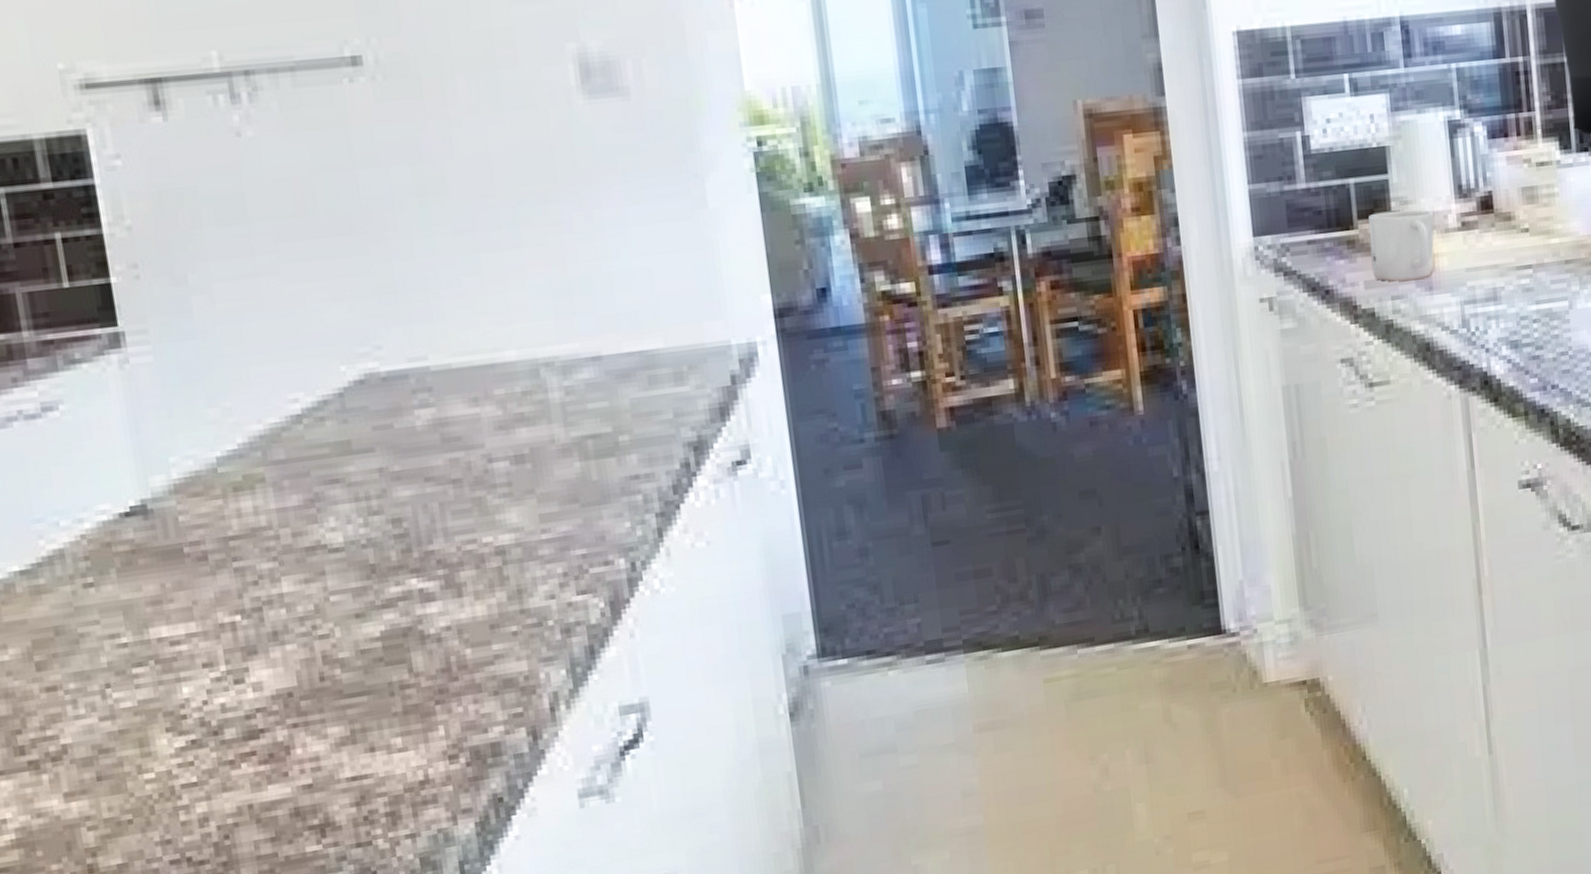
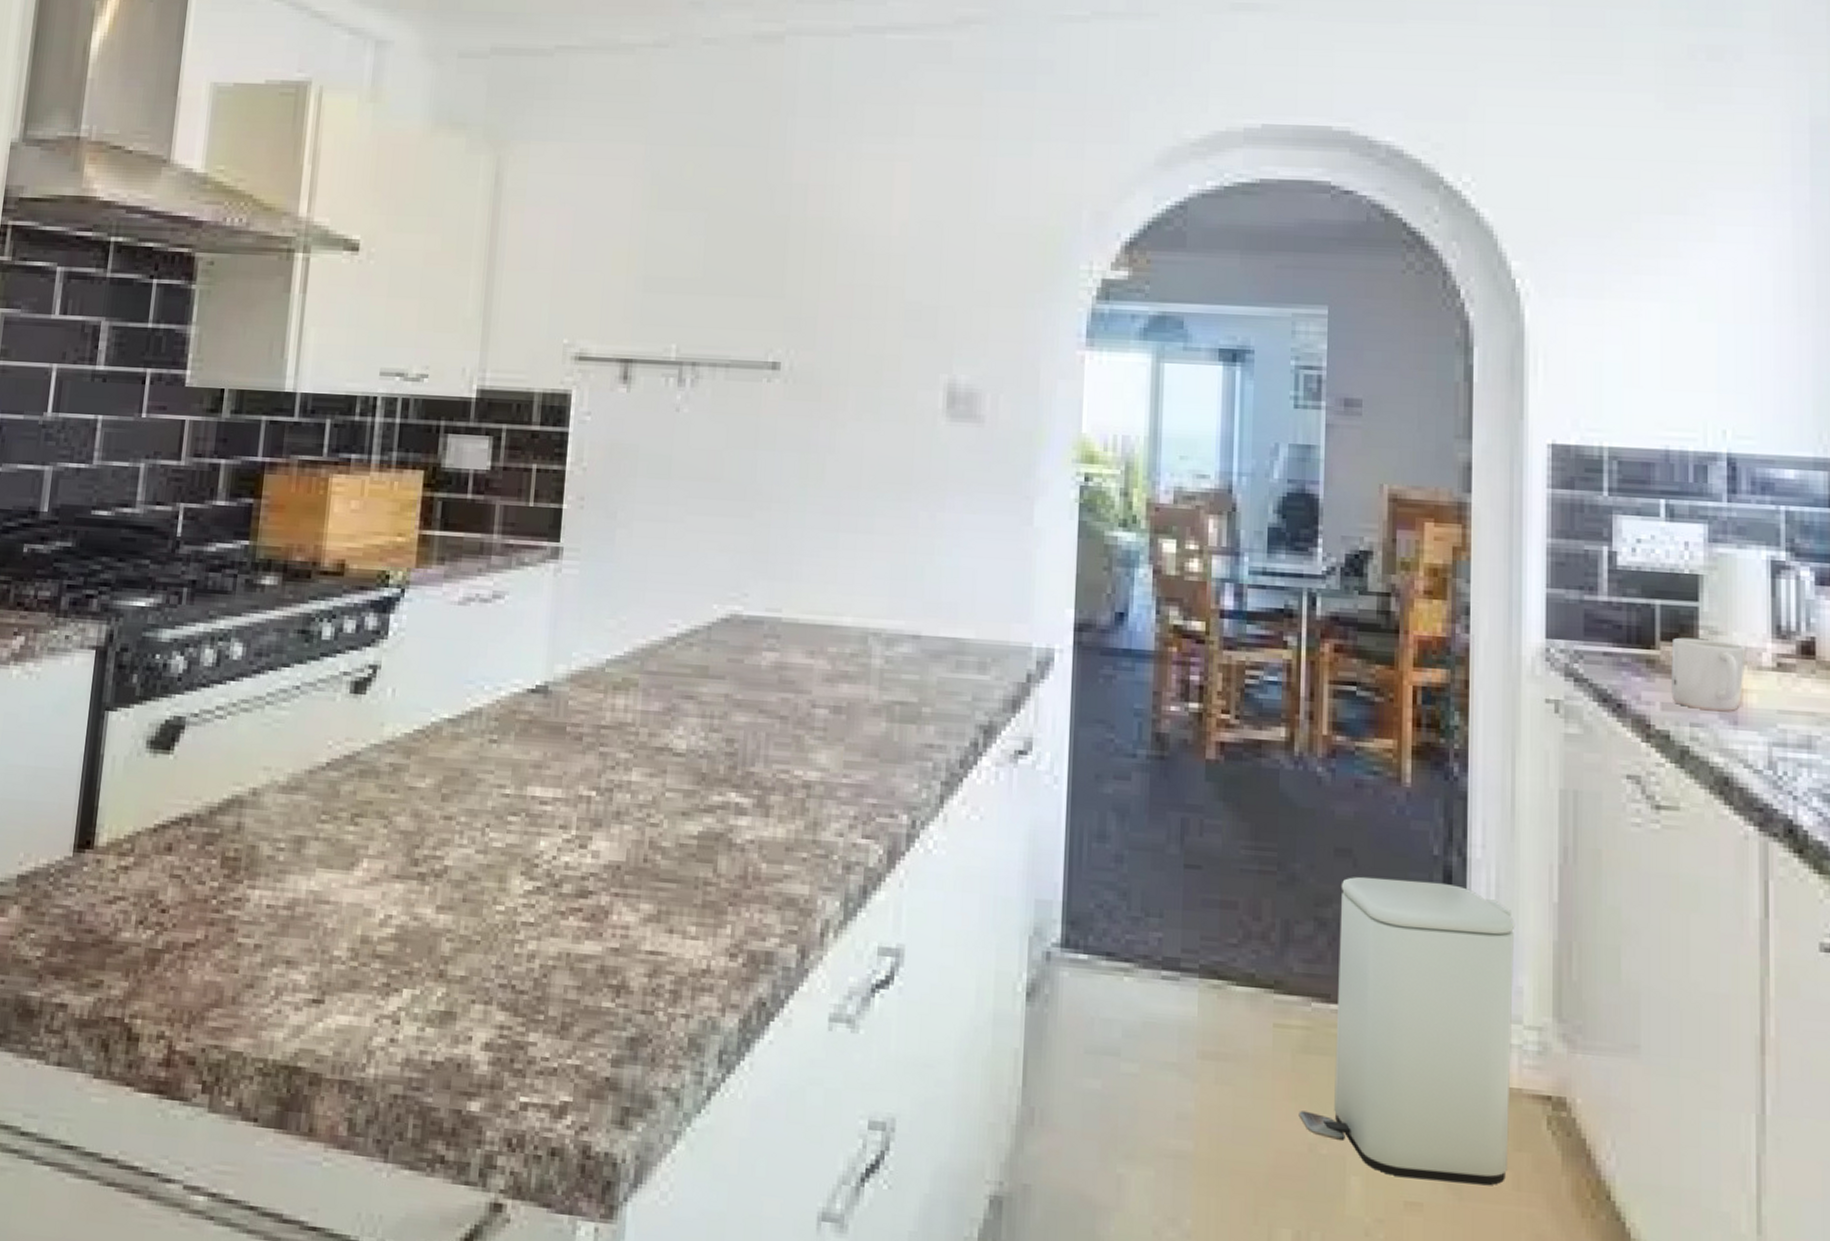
pedal bin: none [1079,502,1275,793] -> present [1298,876,1515,1185]

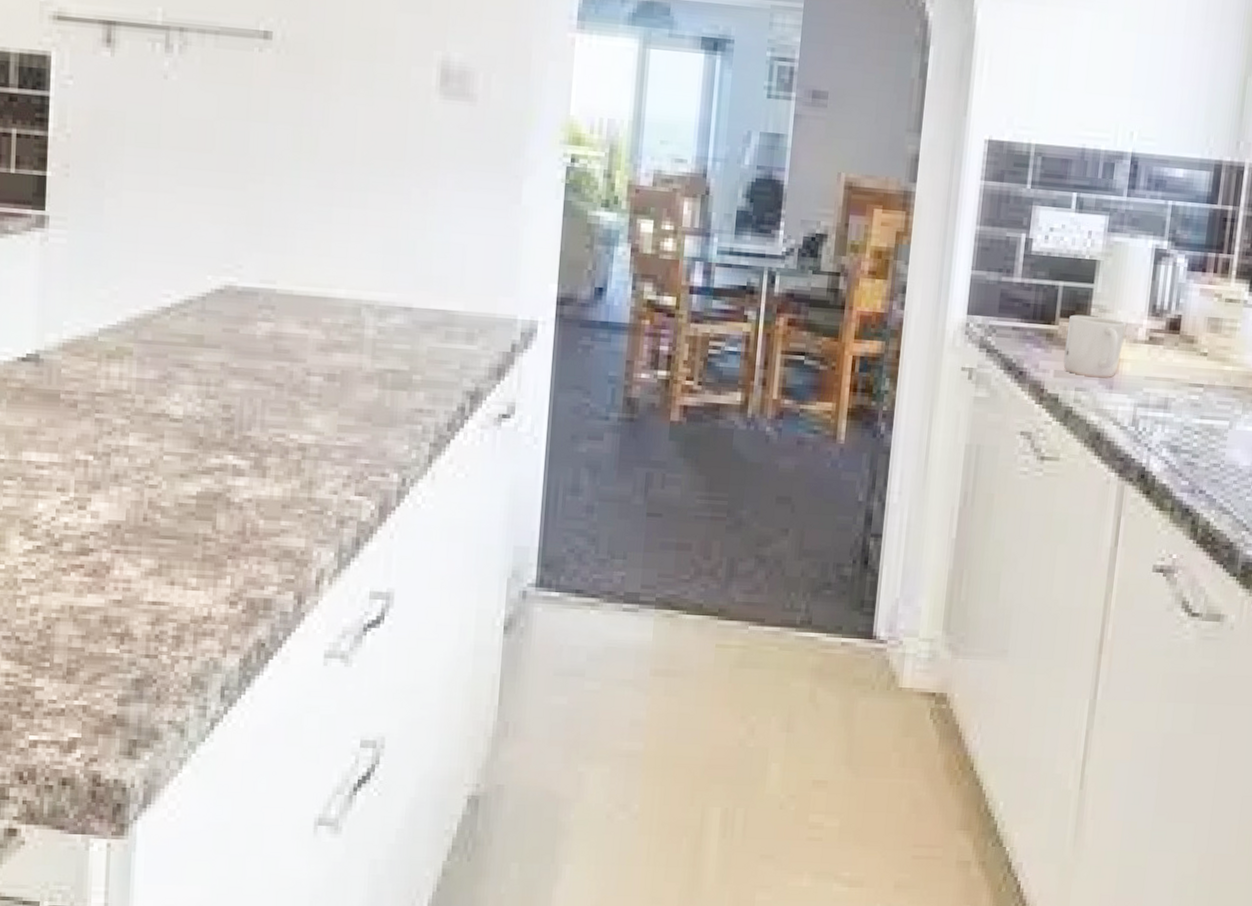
pedal bin: present [1298,876,1515,1185] -> none [732,520,920,764]

